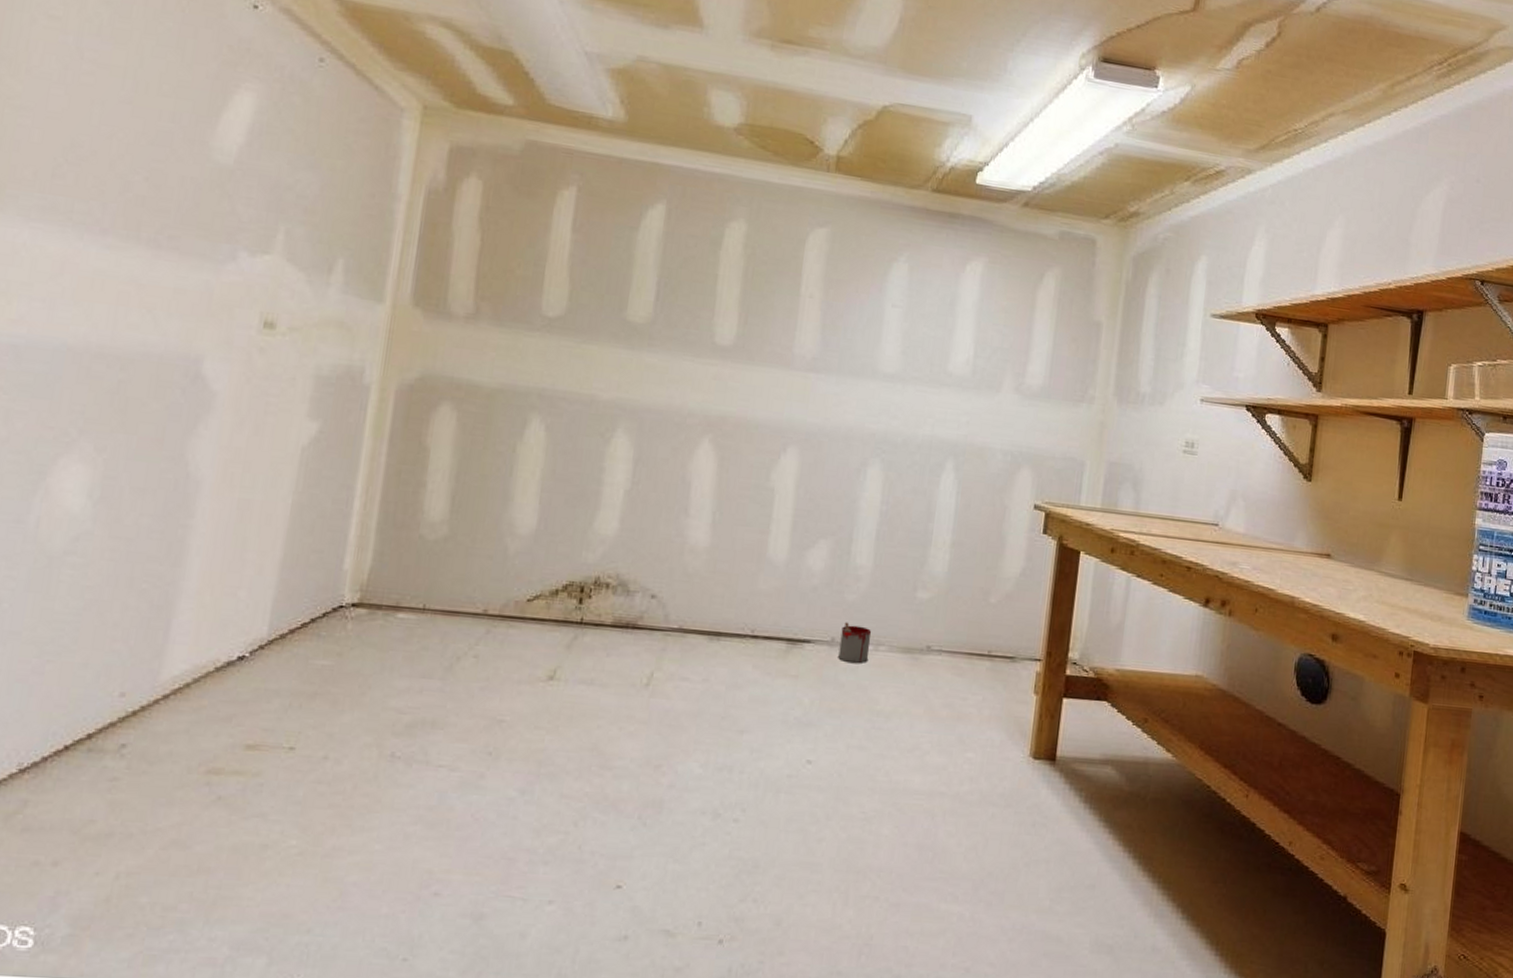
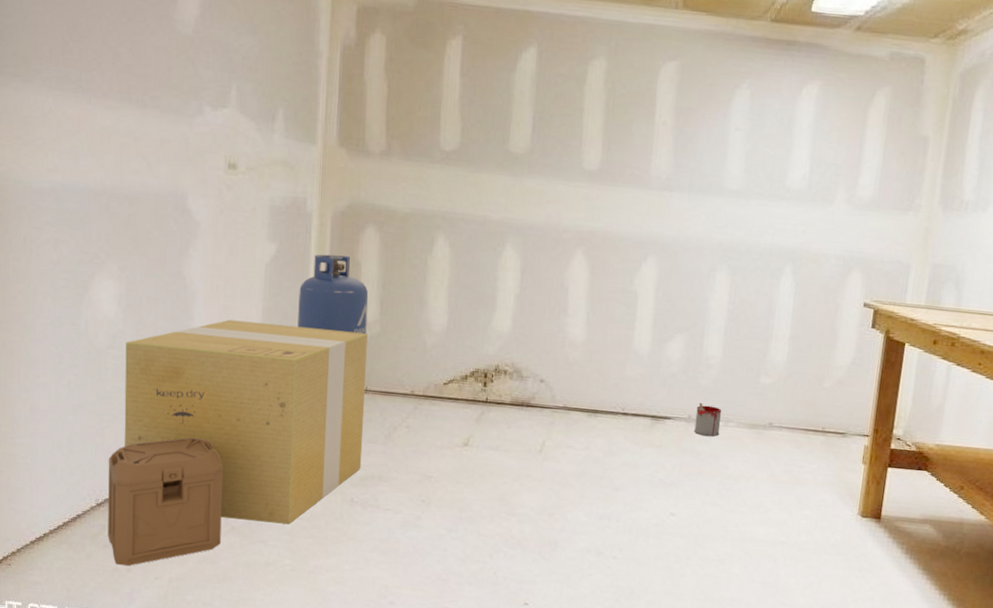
storage container: none [29,674,215,857] -> present [108,437,223,566]
cardboard box: none [71,517,432,791] -> present [124,319,368,525]
gas cylinder: none [338,436,437,538] -> present [297,254,369,334]

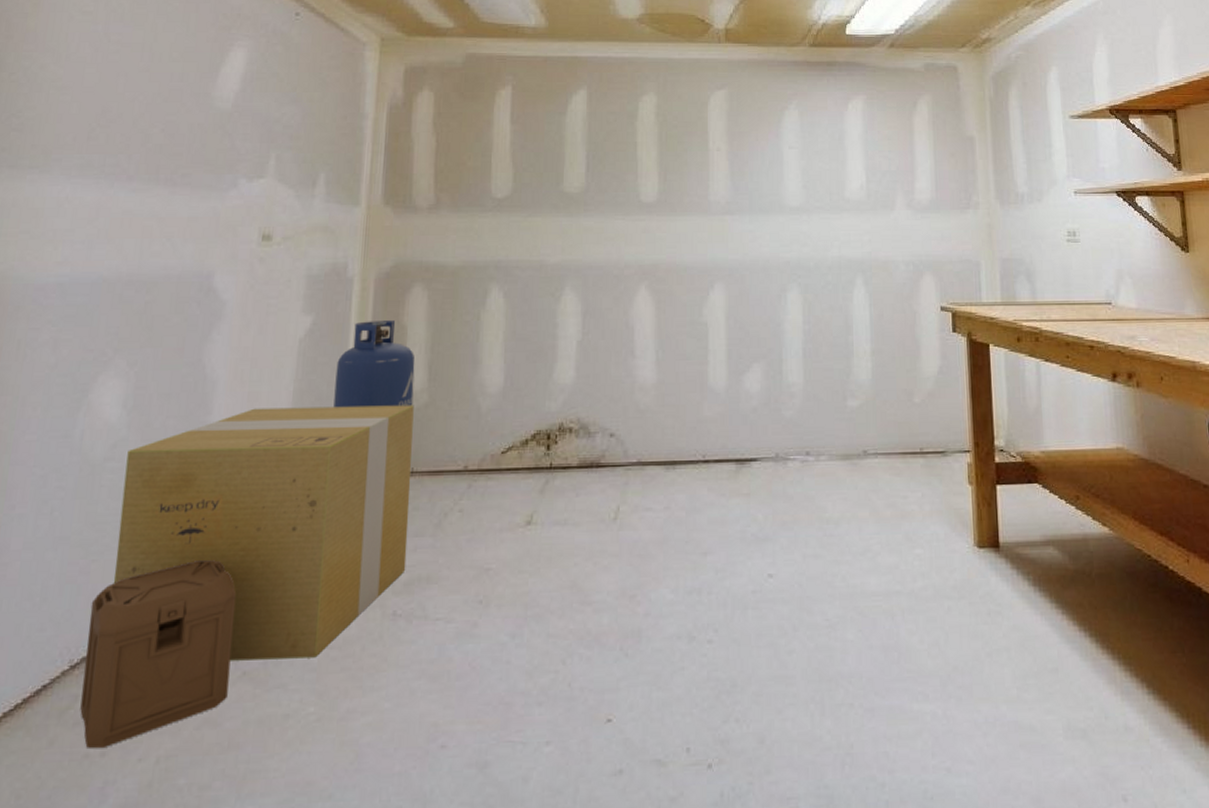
paint can: present [694,402,722,437] -> none [783,437,812,476]

